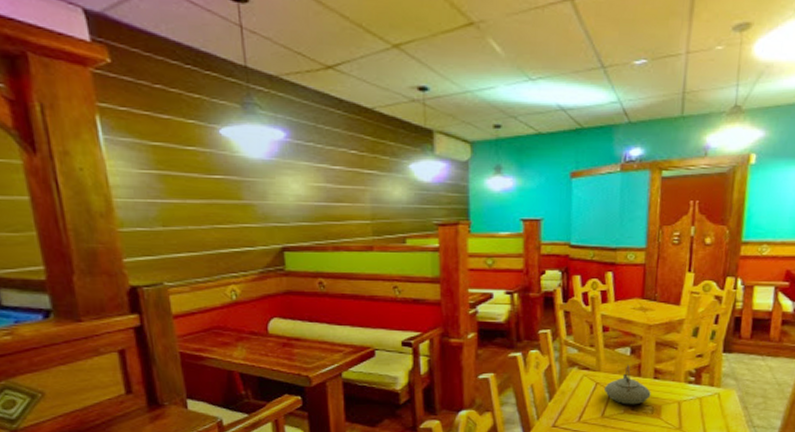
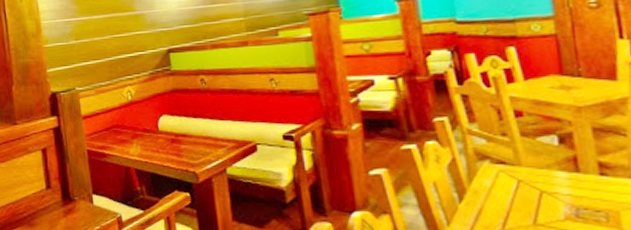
teapot: present [605,365,651,405] -> none [531,157,600,210]

